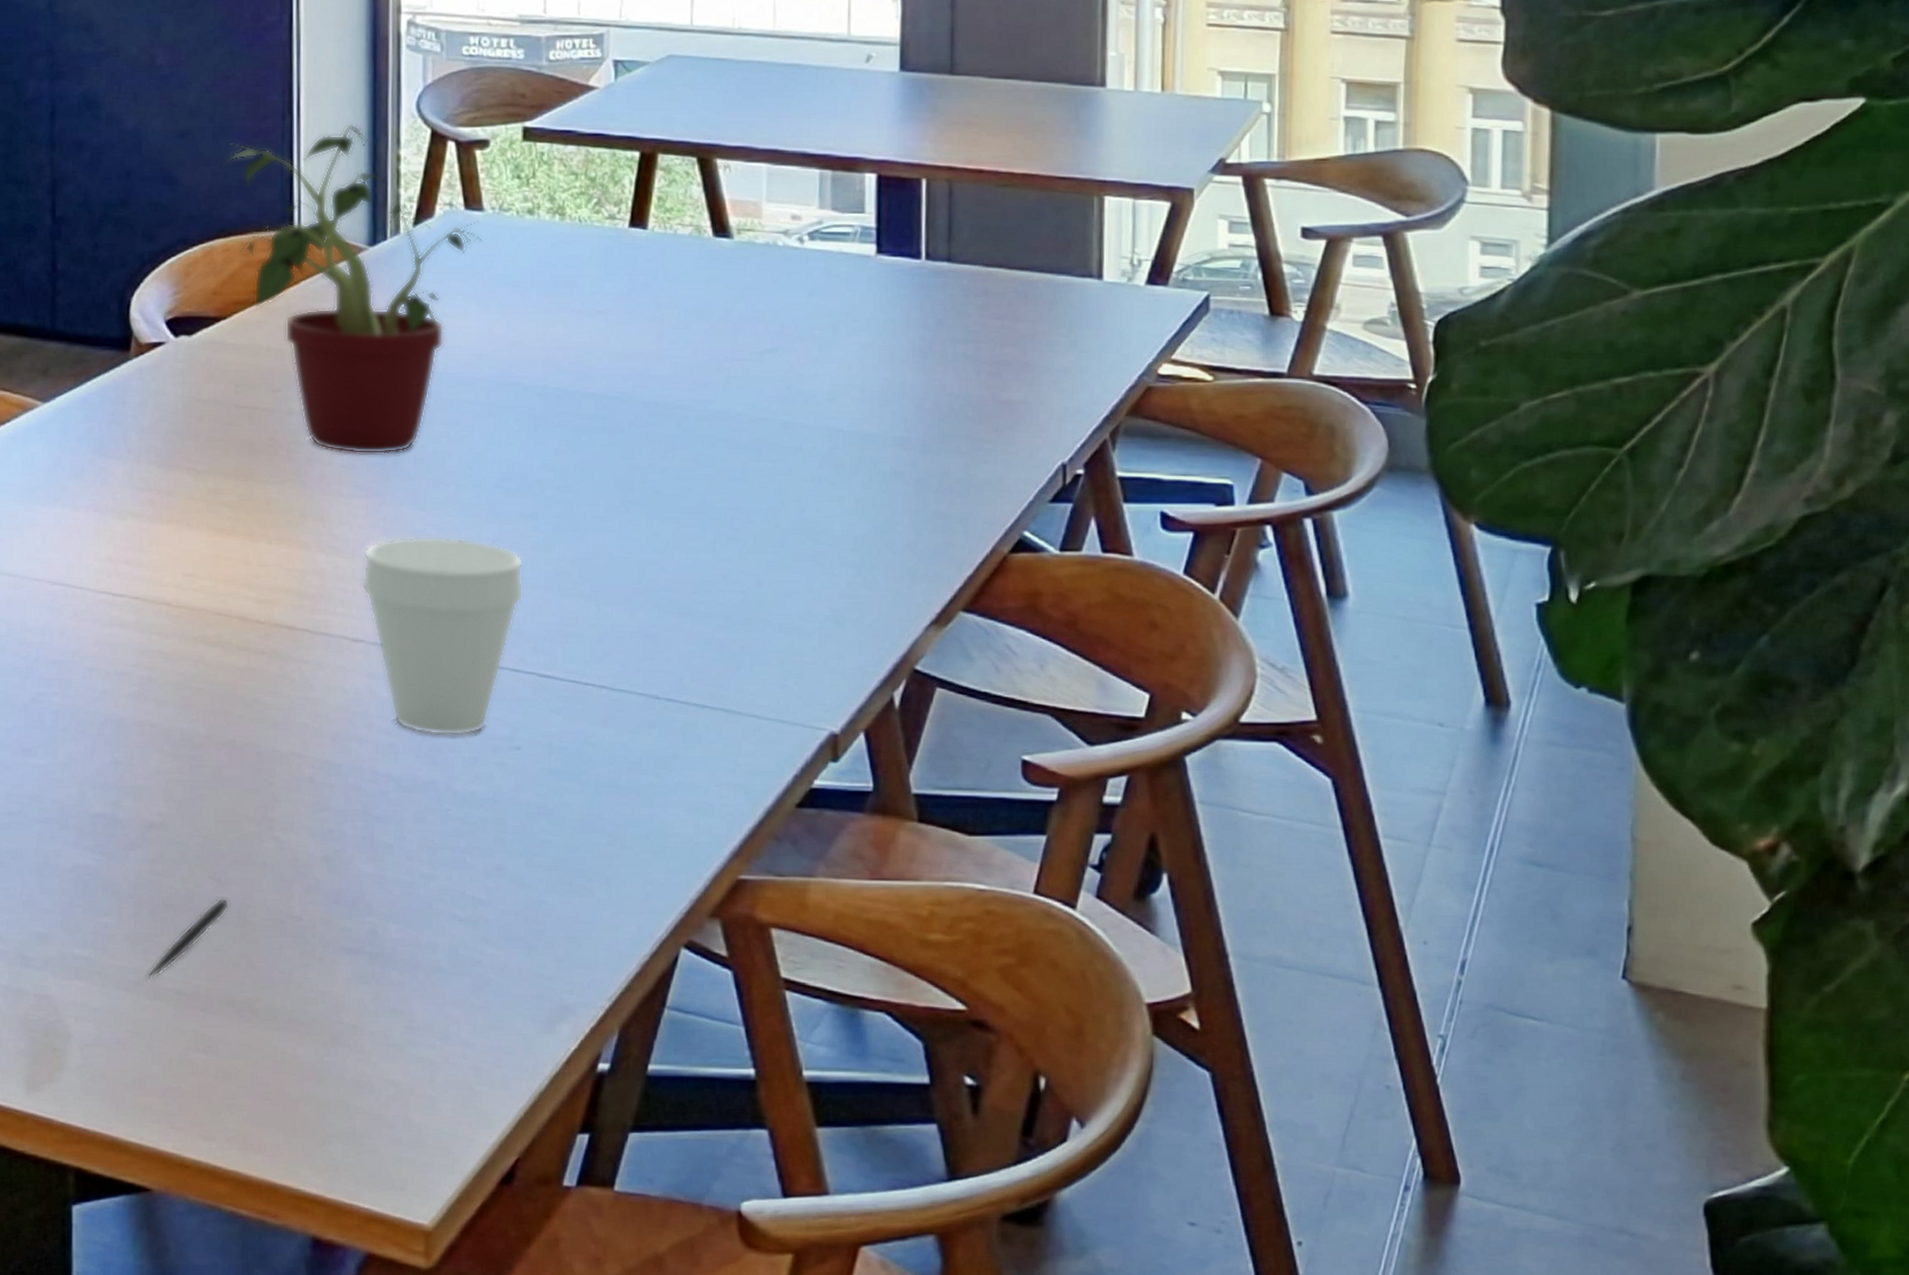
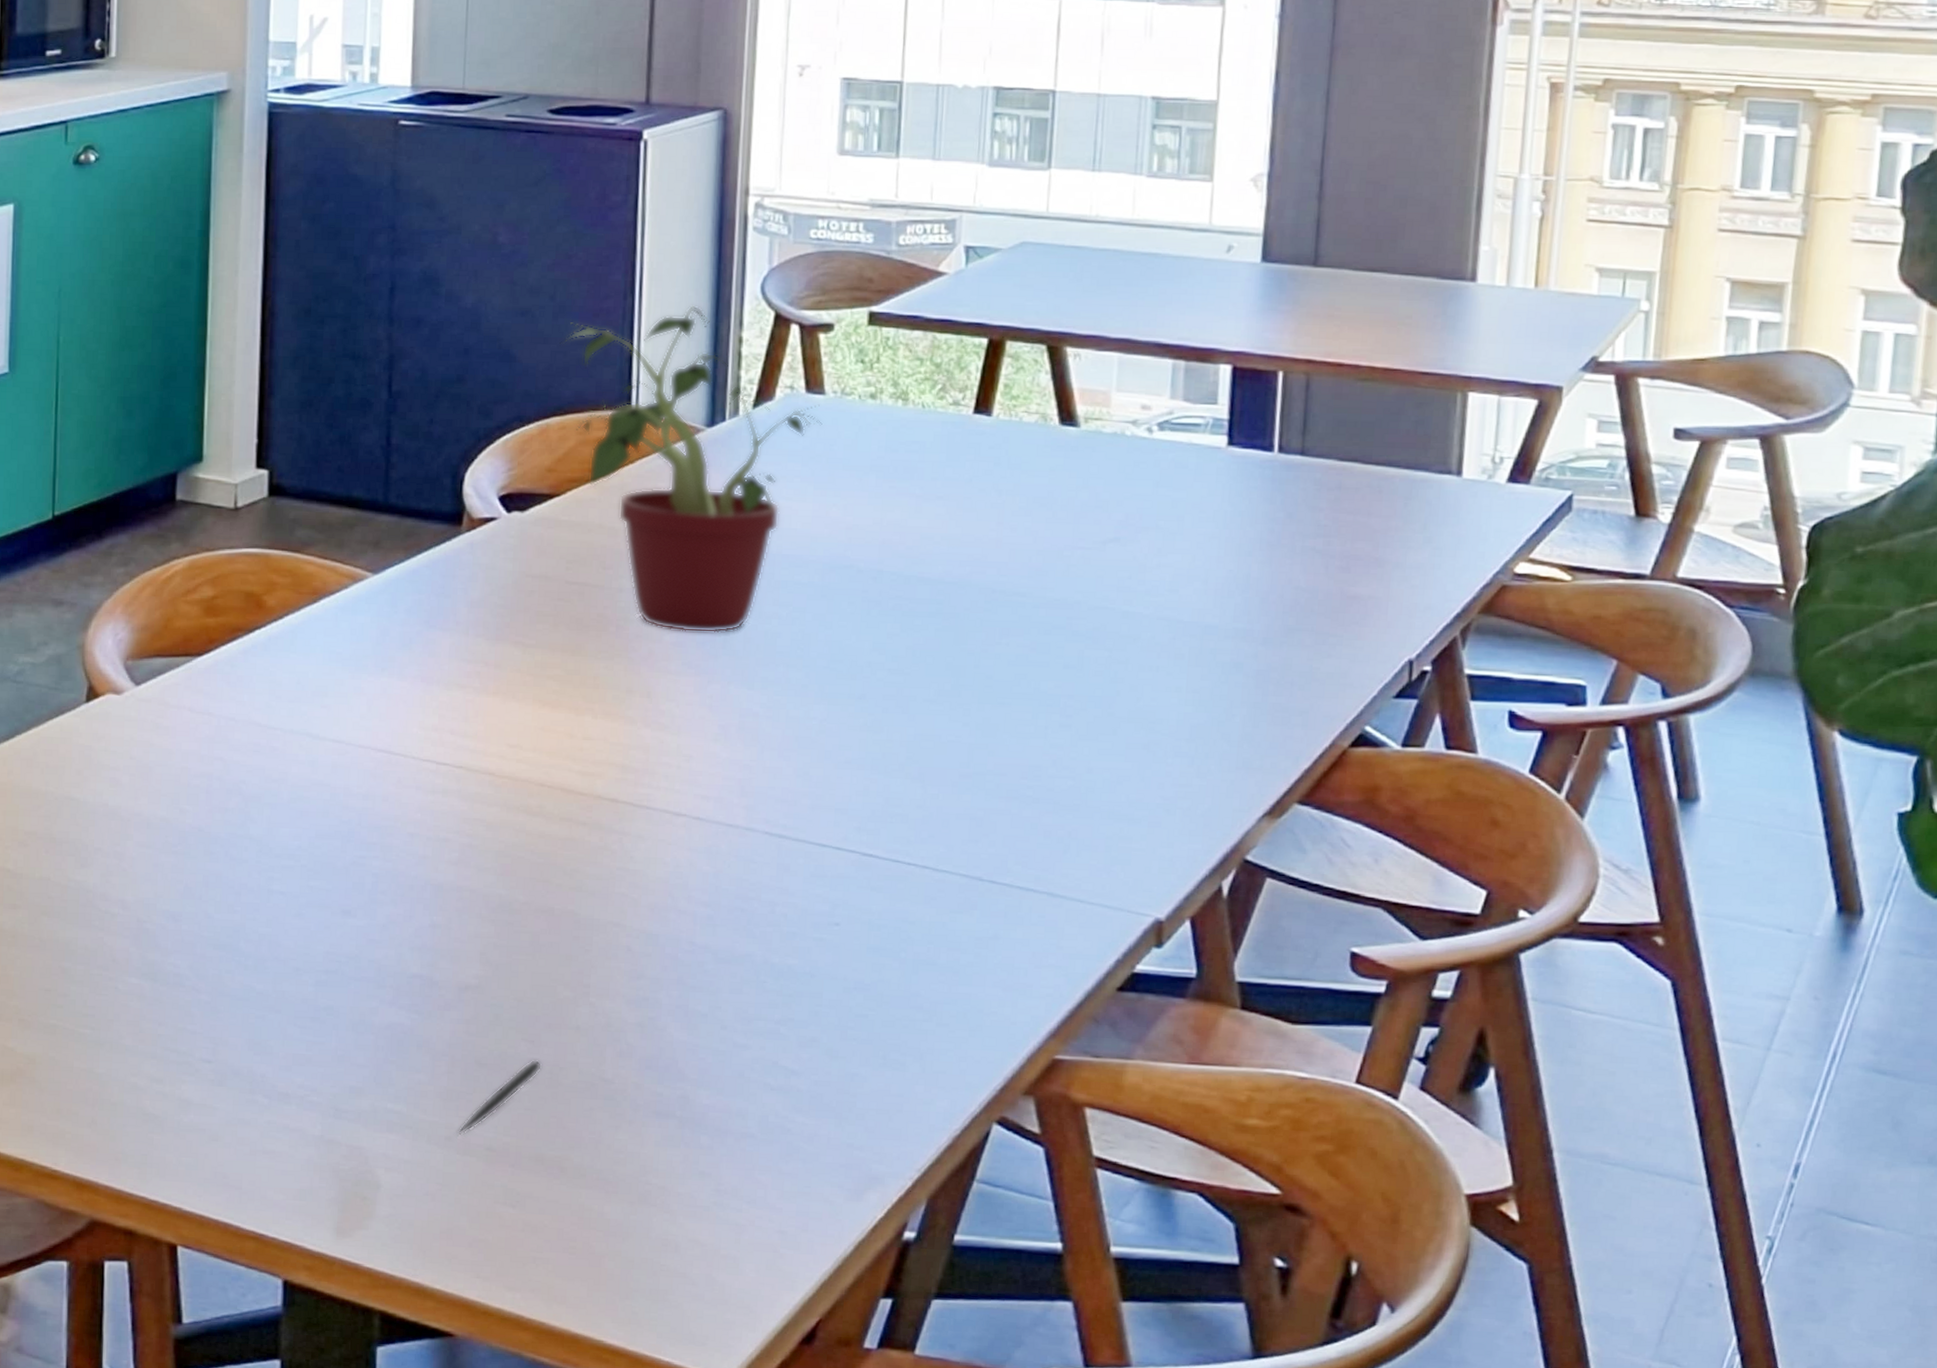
cup: present [362,536,524,736] -> none [687,714,851,911]

